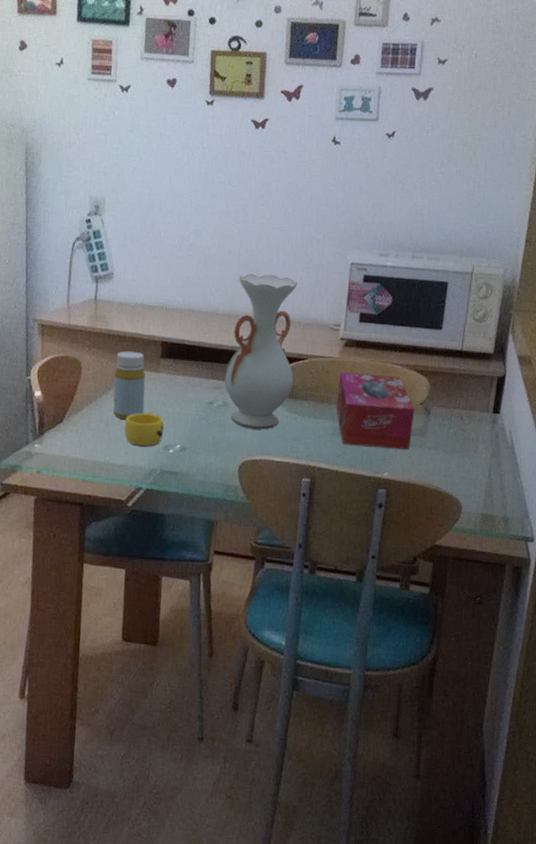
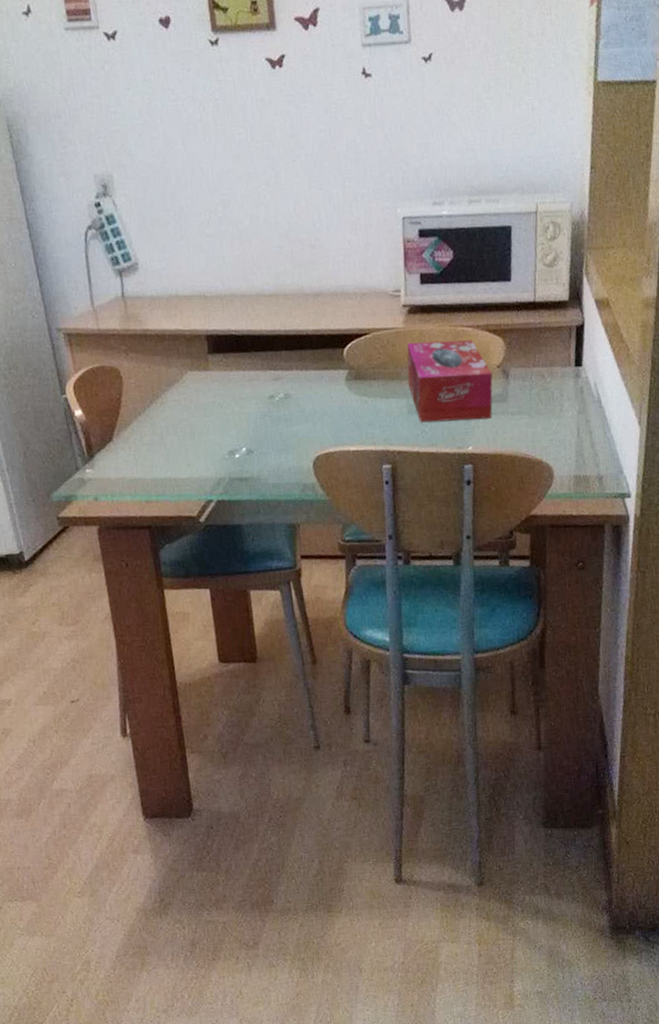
bottle: present [113,351,145,420] -> none [158,350,200,429]
cup: present [124,412,164,446] -> none [181,416,226,455]
vase: present [224,274,297,430] -> none [281,242,359,420]

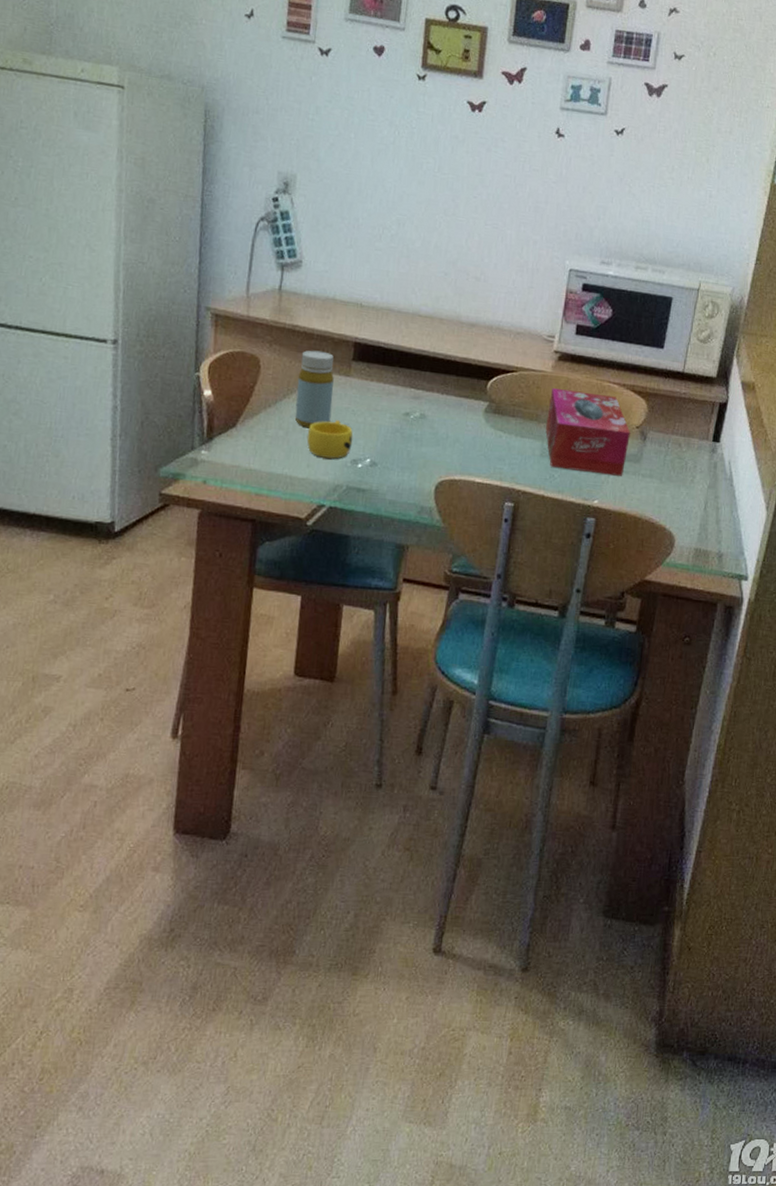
bottle: none [158,350,200,429] -> present [295,350,334,428]
cup: none [181,416,226,455] -> present [306,420,353,459]

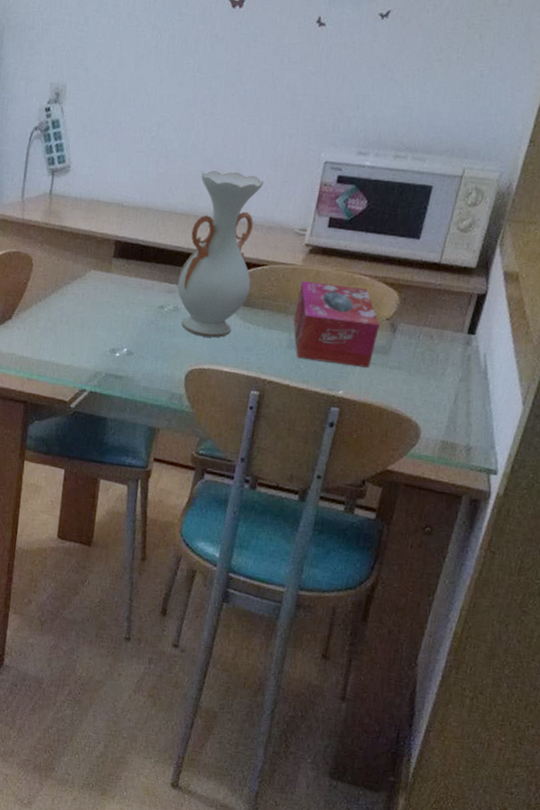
bottle: present [295,350,334,428] -> none [61,248,97,320]
cup: present [306,420,353,459] -> none [71,313,113,348]
vase: none [423,273,510,447] -> present [177,170,263,338]

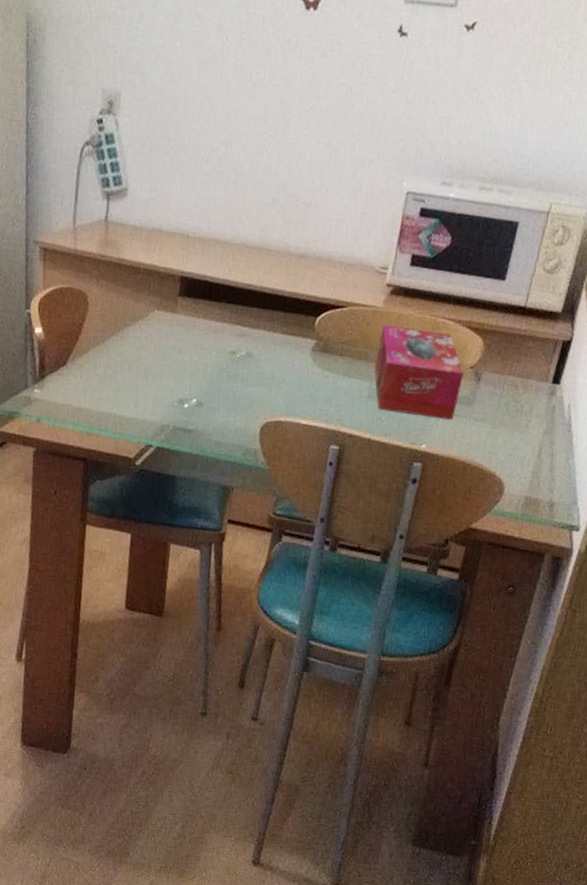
vase: present [177,170,263,338] -> none [249,198,342,388]

